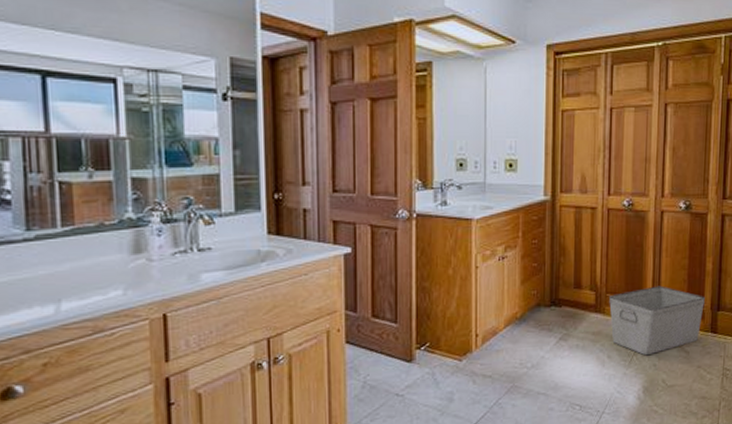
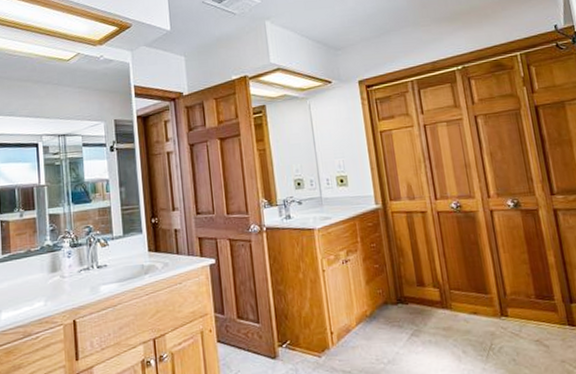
storage bin: present [609,285,705,356] -> none [453,280,556,351]

